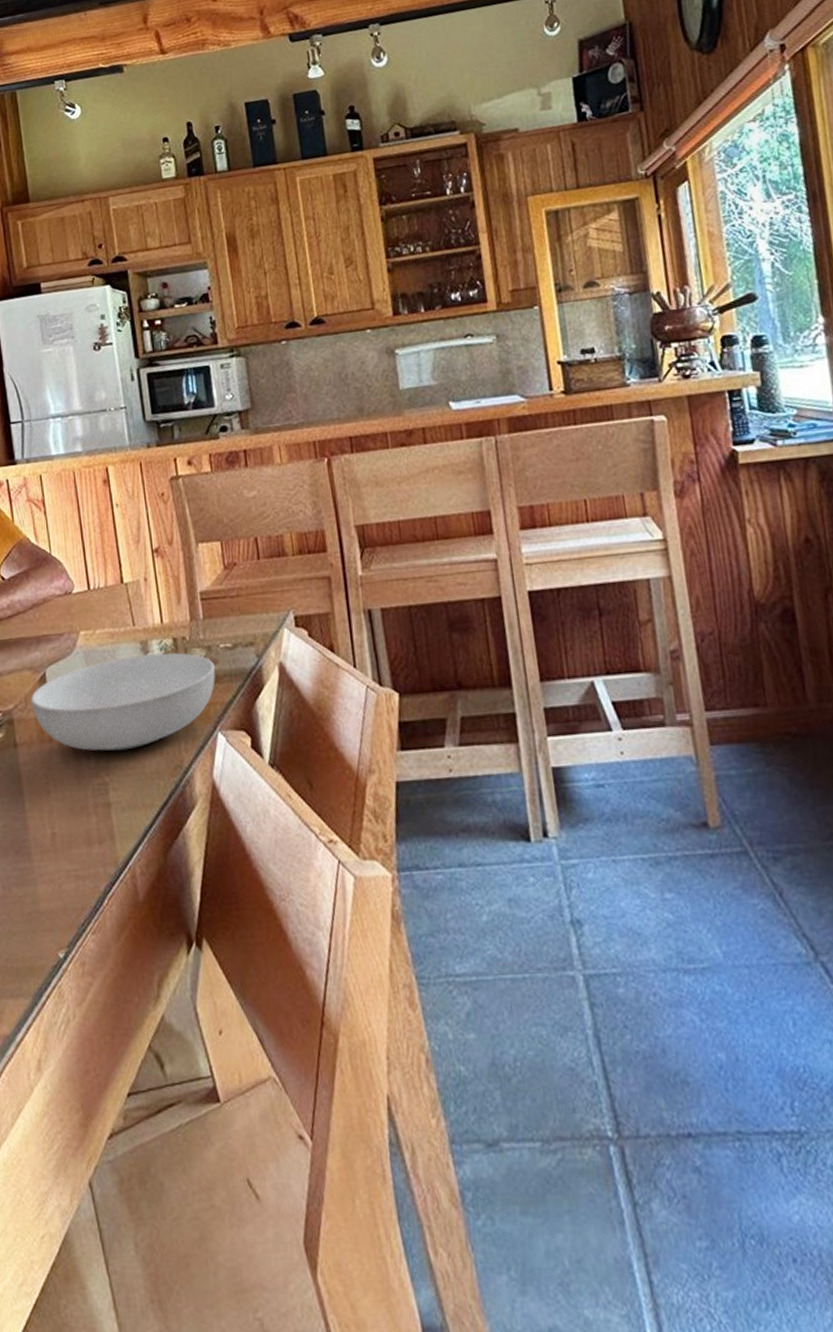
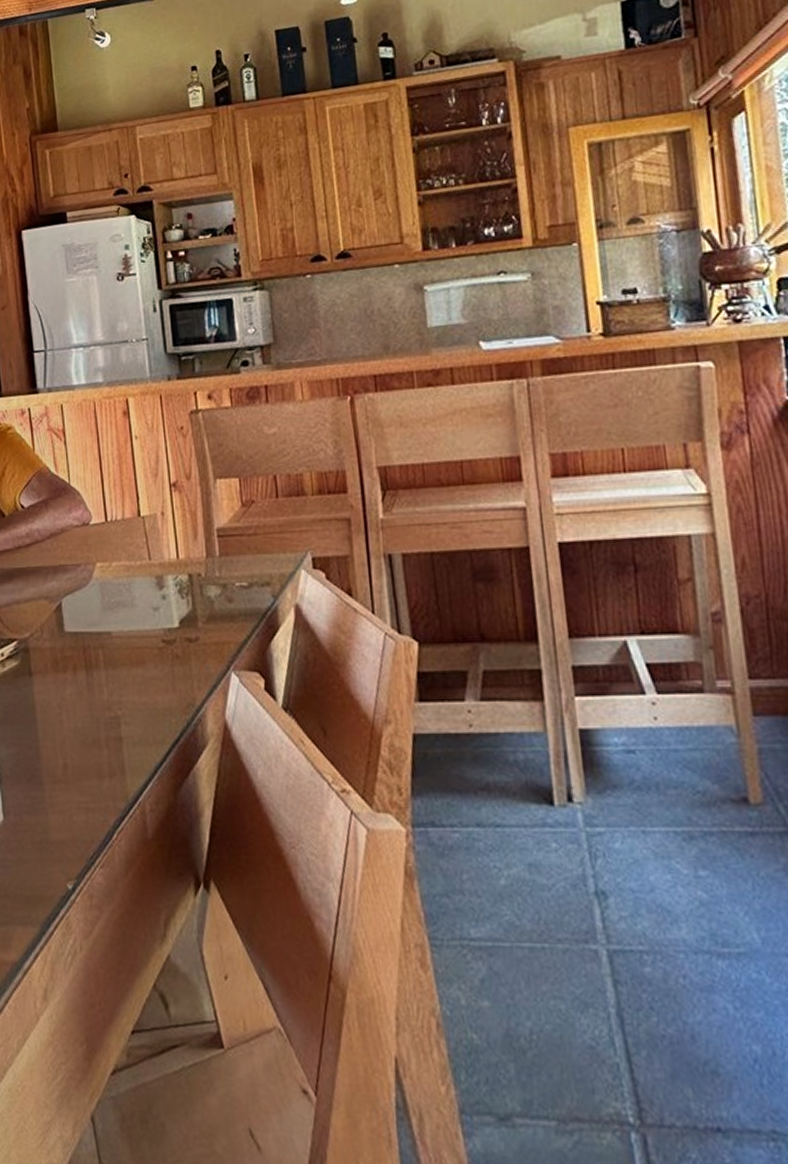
serving bowl: present [31,652,216,751] -> none [47,589,231,686]

